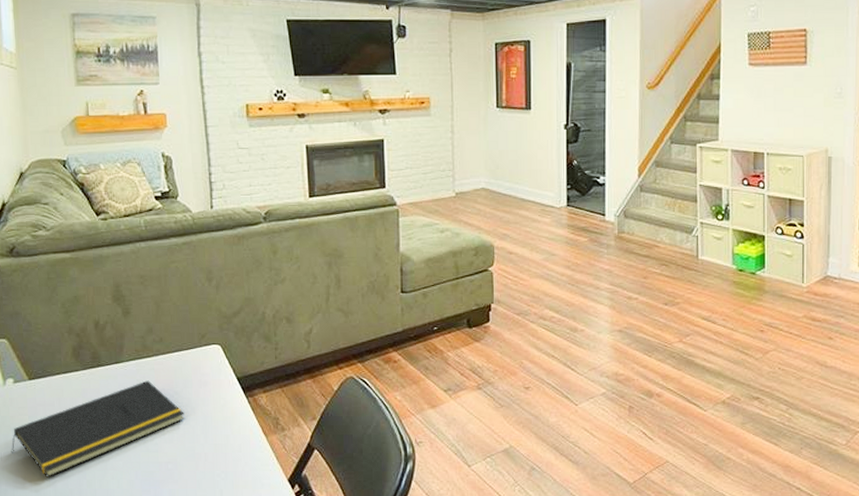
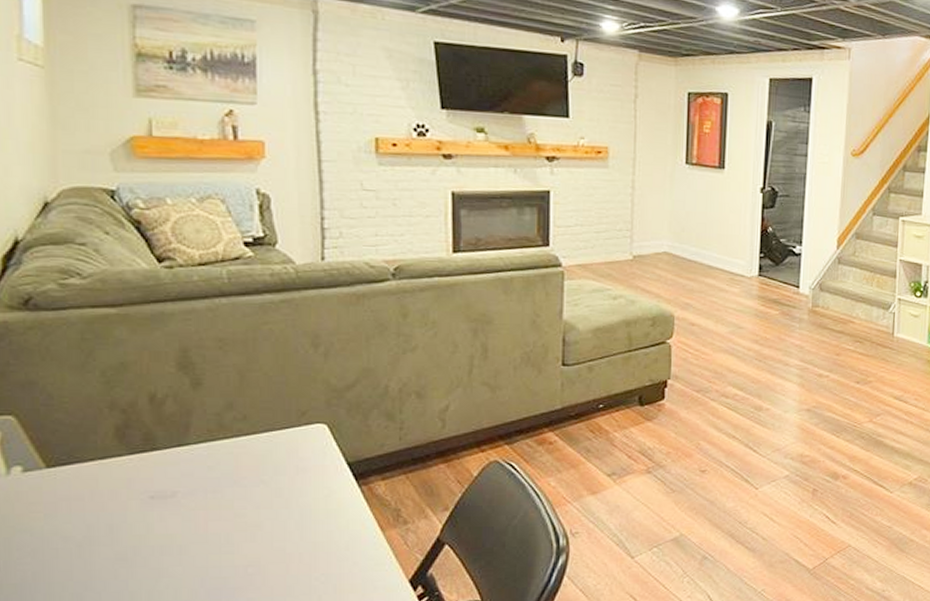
notepad: present [11,380,185,478] -> none [15,467,273,591]

